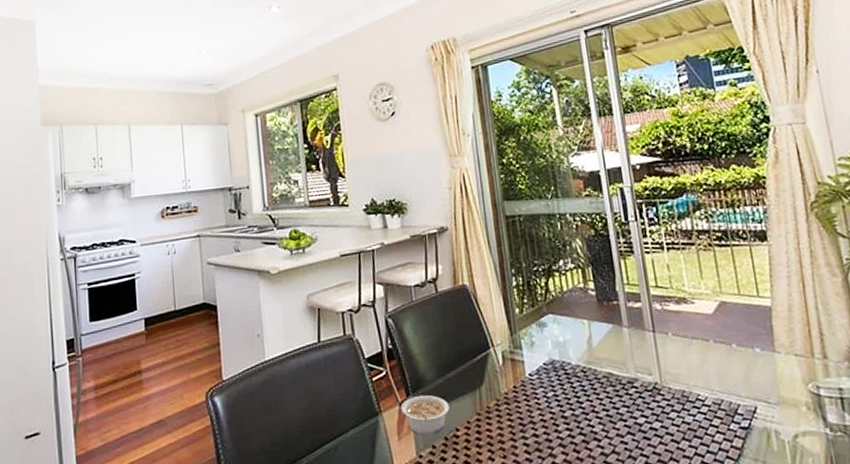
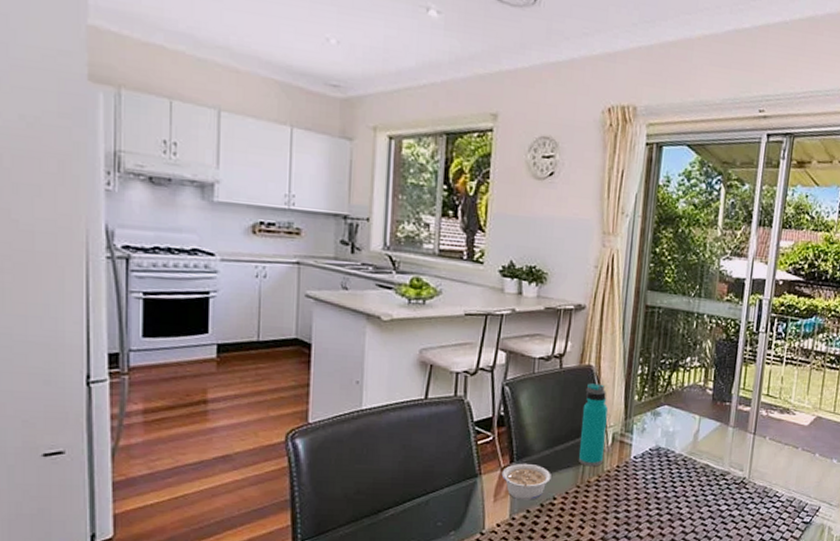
water bottle: none [465,302,498,391] -> present [579,383,608,467]

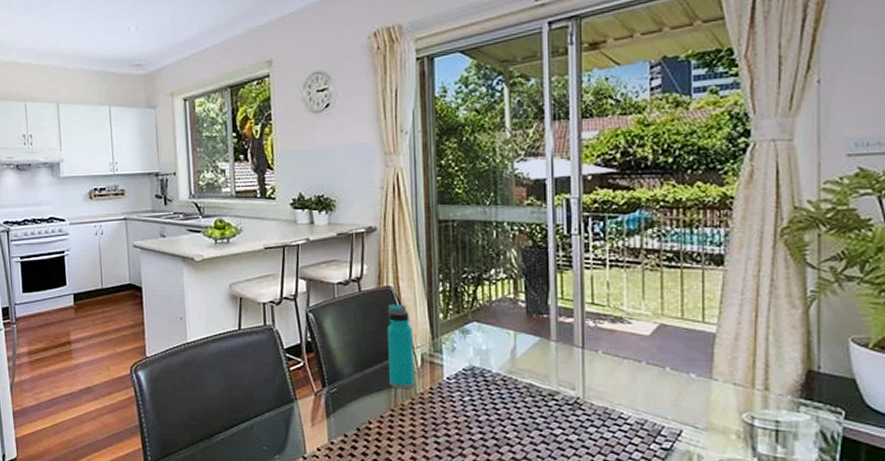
legume: present [501,463,551,500] -> none [315,387,364,425]

